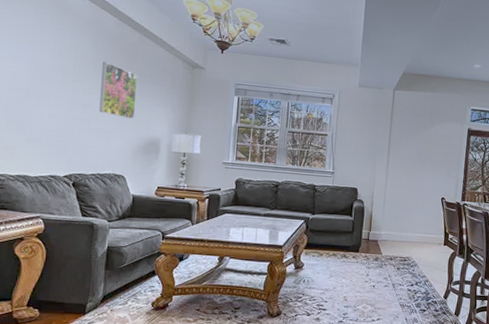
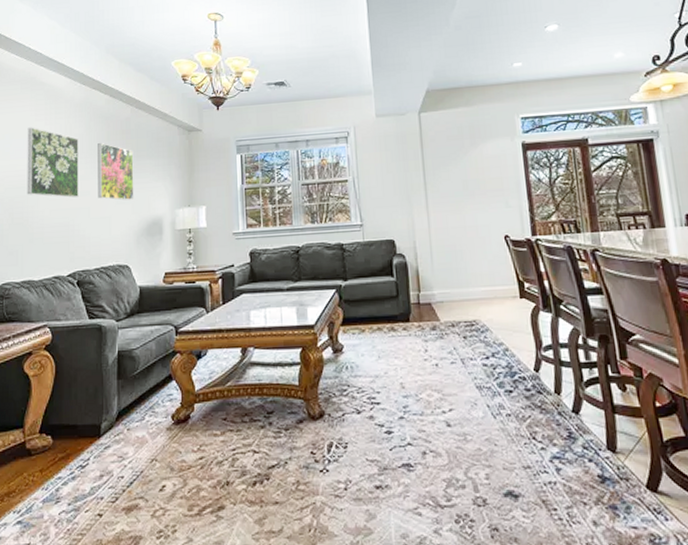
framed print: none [26,33,84,108] -> present [27,127,79,198]

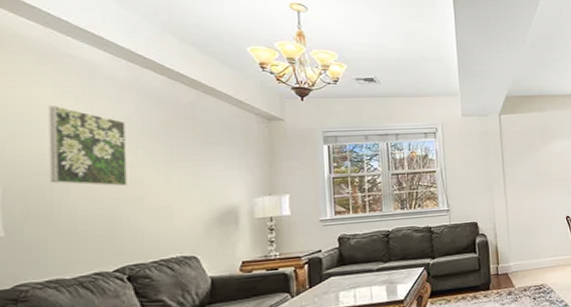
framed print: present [98,143,134,201] -> none [152,128,202,190]

